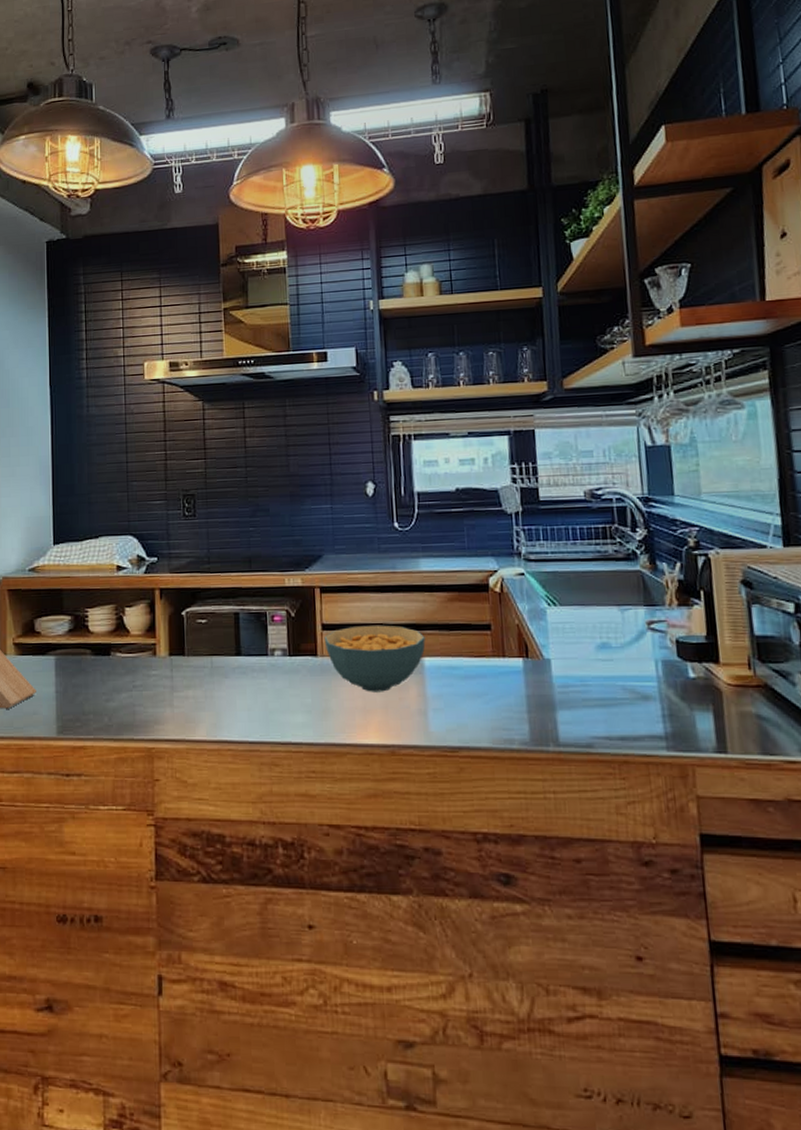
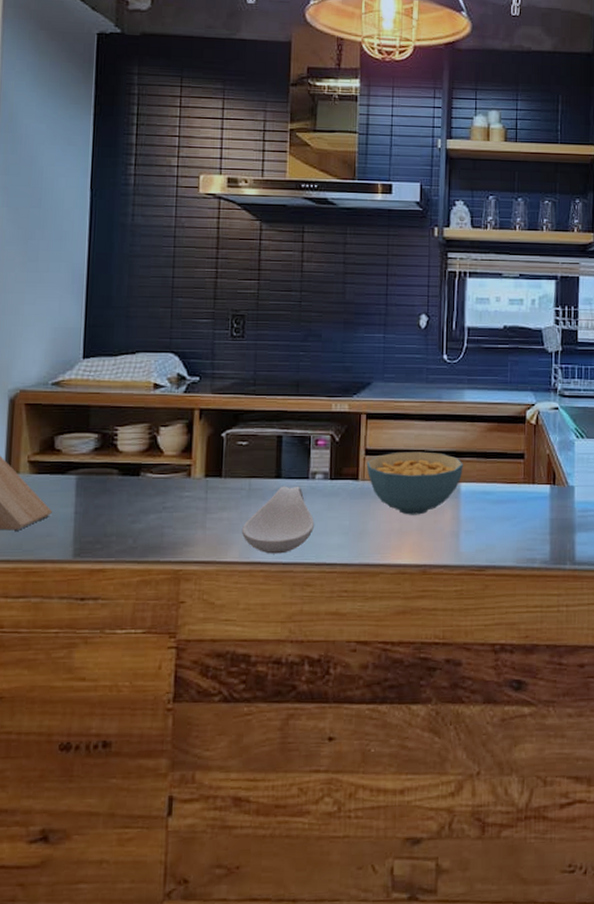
spoon rest: none [208,663,277,733] -> present [242,486,314,554]

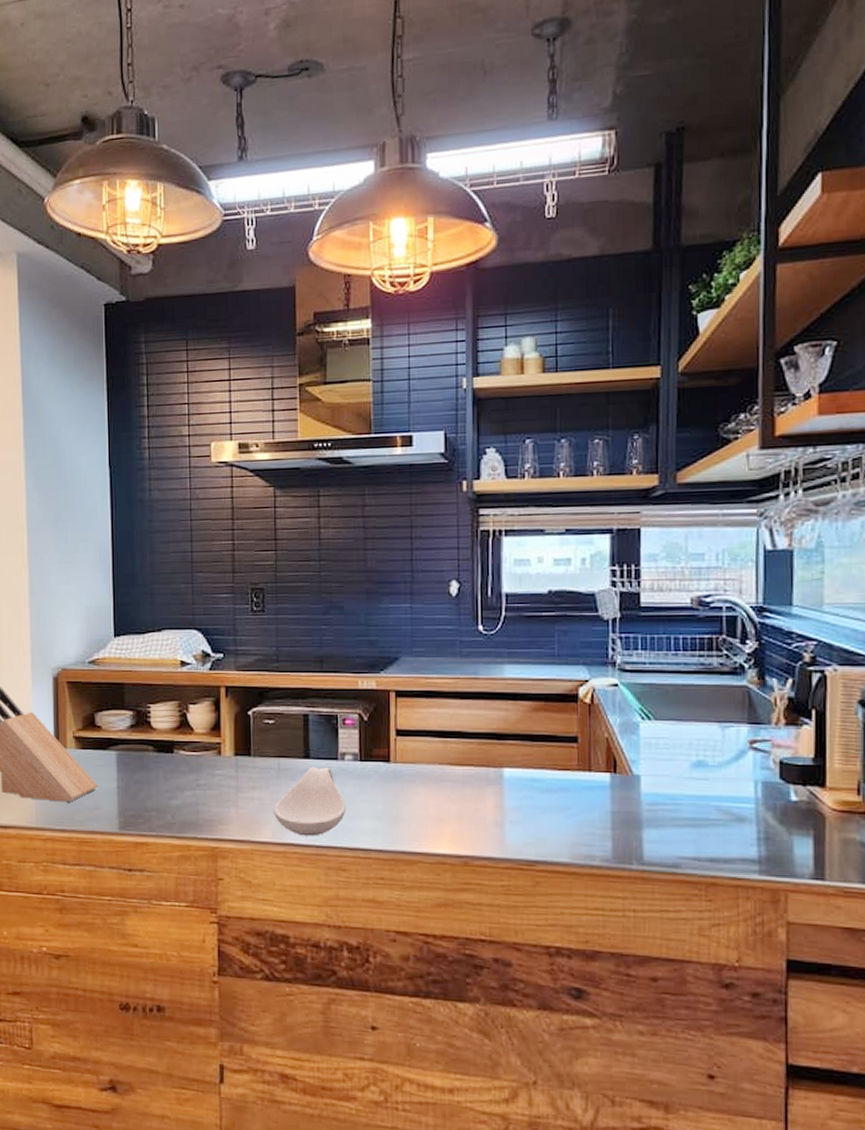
cereal bowl: present [366,451,463,515] -> none [398,732,506,802]

